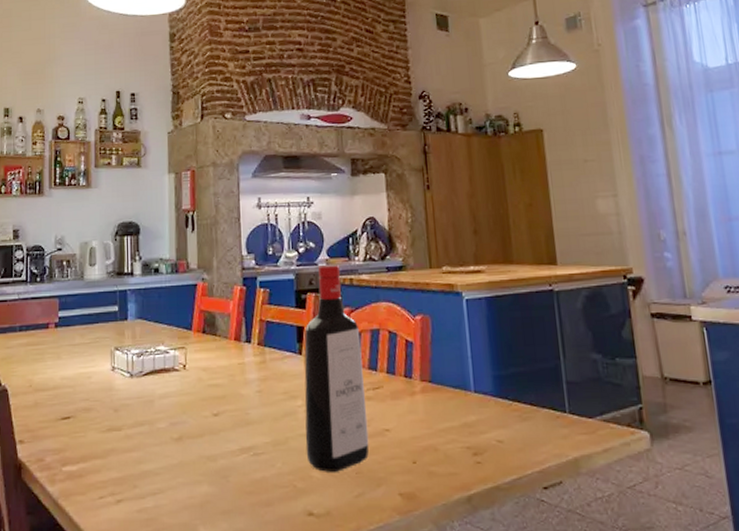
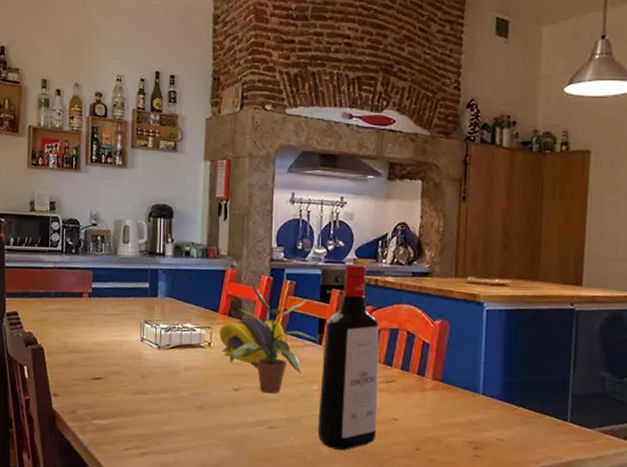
banana bunch: none [194,332,263,388] -> present [219,317,285,368]
potted plant: none [207,295,299,416] -> present [230,283,319,394]

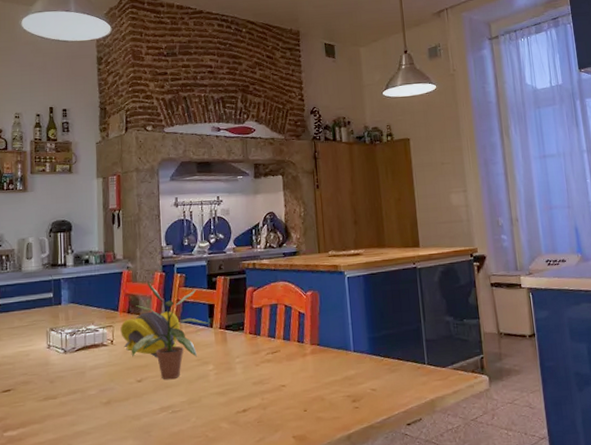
liquor bottle: present [317,264,380,450] -> none [214,252,269,423]

